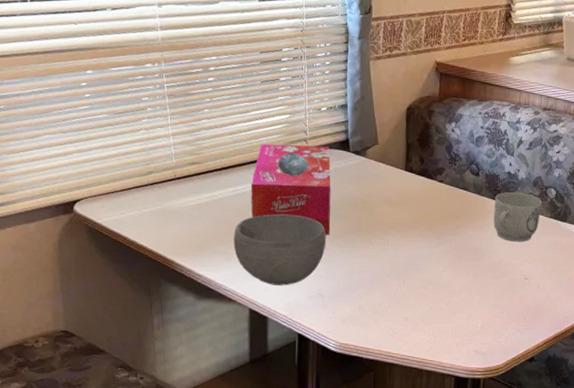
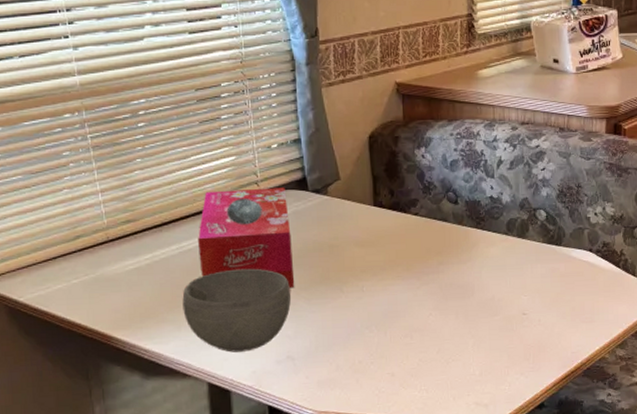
mug: present [493,191,542,242] -> none [479,217,532,274]

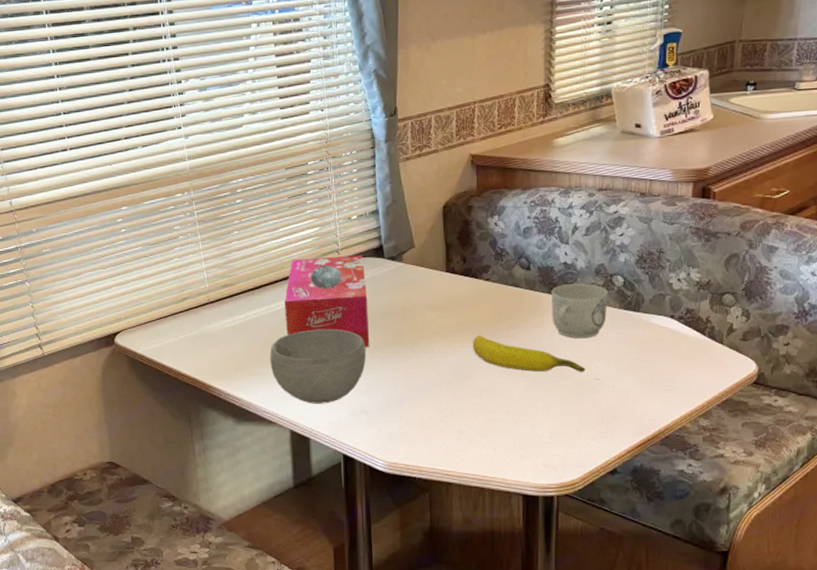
banana: none [402,272,514,309] -> present [472,335,586,372]
mug: none [479,217,532,274] -> present [551,283,608,339]

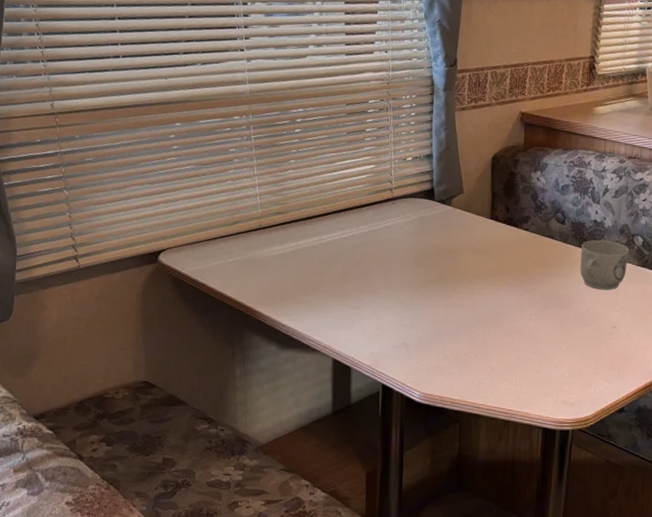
bowl: present [270,328,366,404] -> none [317,262,411,335]
tissue box: present [284,255,370,347] -> none [335,193,417,283]
banana: present [472,335,586,372] -> none [508,280,606,320]

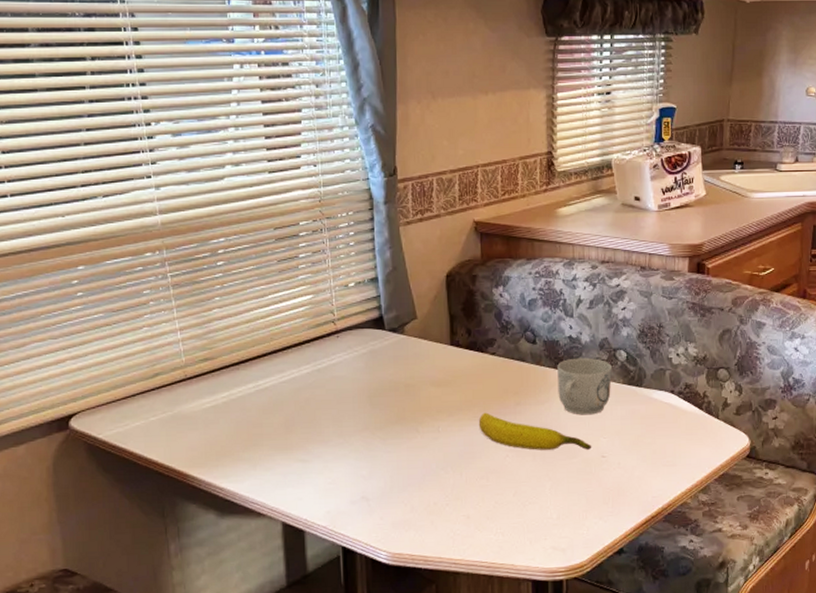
banana: none [508,280,606,320] -> present [478,412,592,450]

